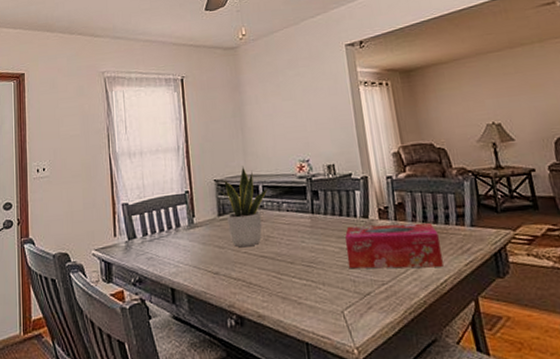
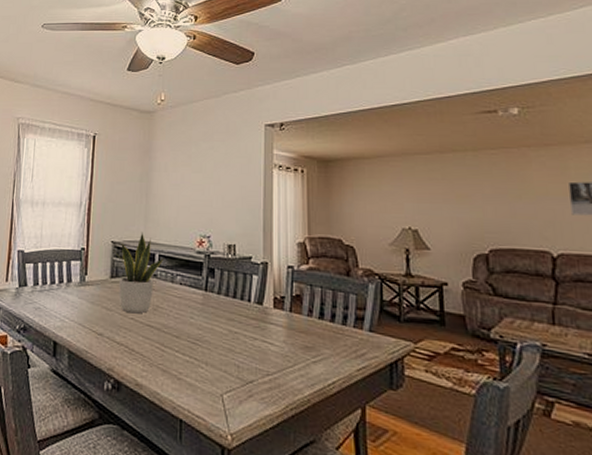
tissue box: present [344,223,443,269] -> none [234,310,334,367]

